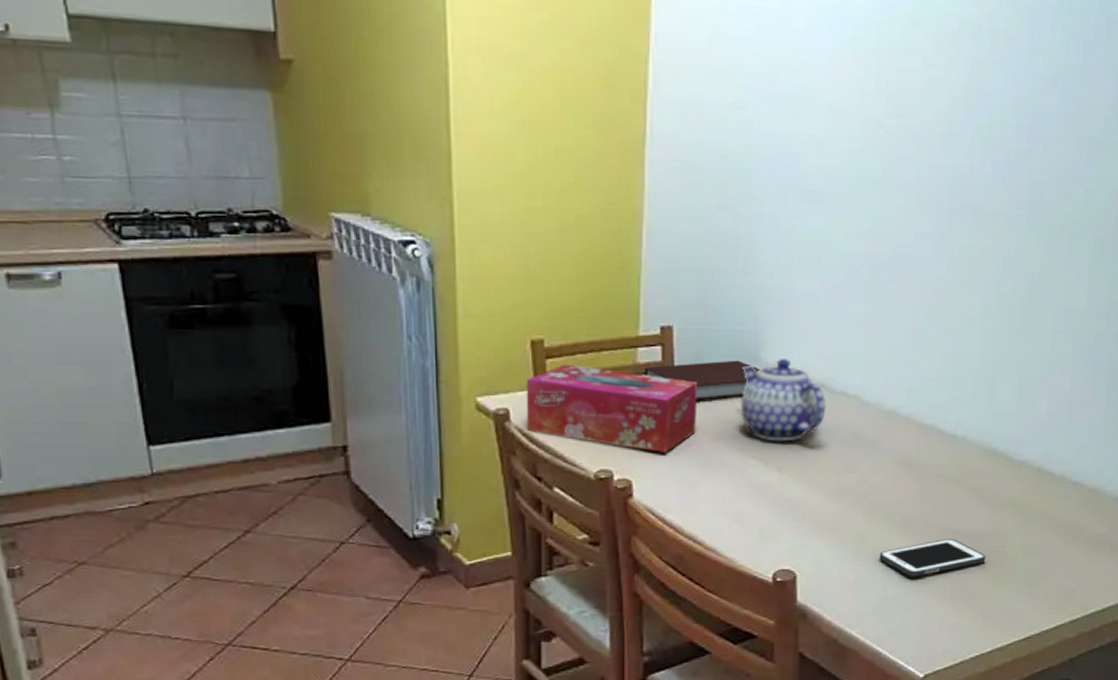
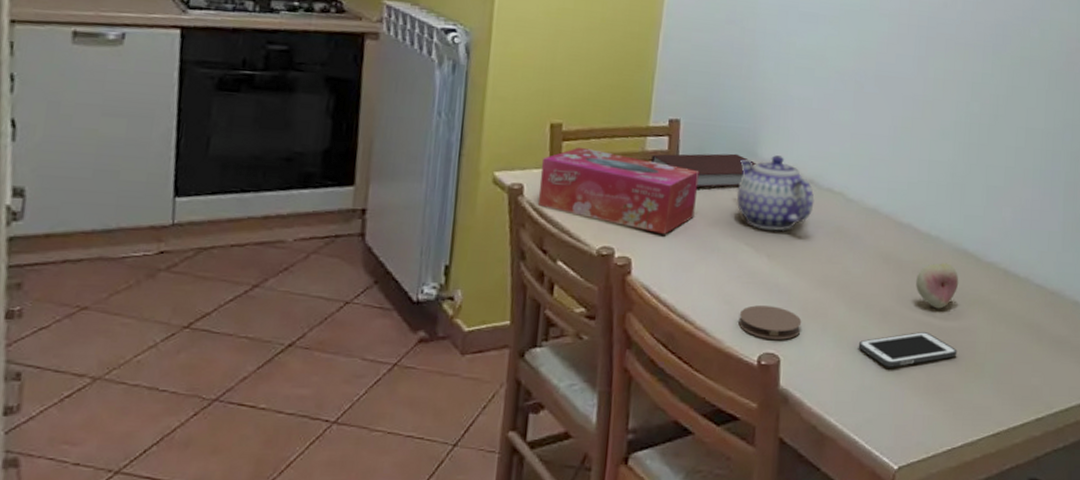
coaster: none [750,521,818,555] -> present [738,305,802,340]
fruit: none [940,465,988,514] -> present [916,263,959,309]

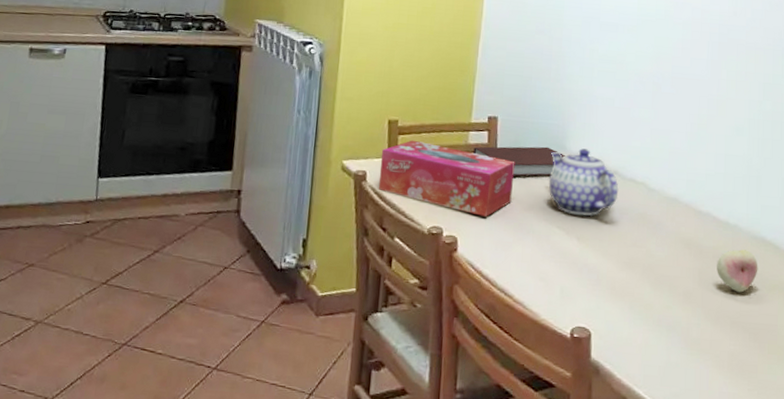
coaster: present [738,305,802,340] -> none [552,283,610,315]
cell phone: present [858,332,958,367] -> none [663,313,760,346]

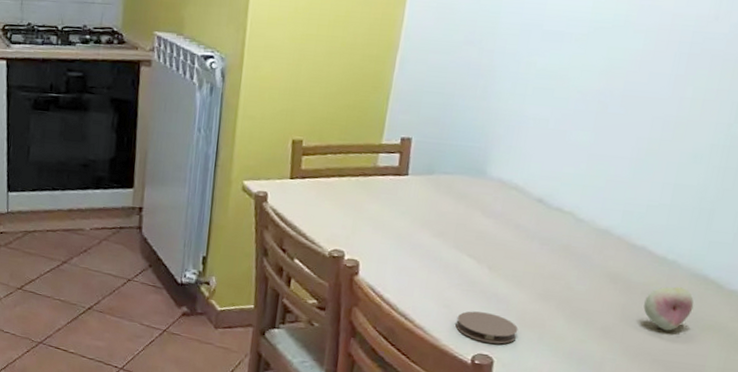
tissue box: present [378,140,515,216] -> none [279,161,428,242]
notebook: present [473,146,565,177] -> none [382,169,484,202]
teapot: present [548,148,619,217] -> none [462,174,542,246]
coaster: none [552,283,610,315] -> present [455,311,519,344]

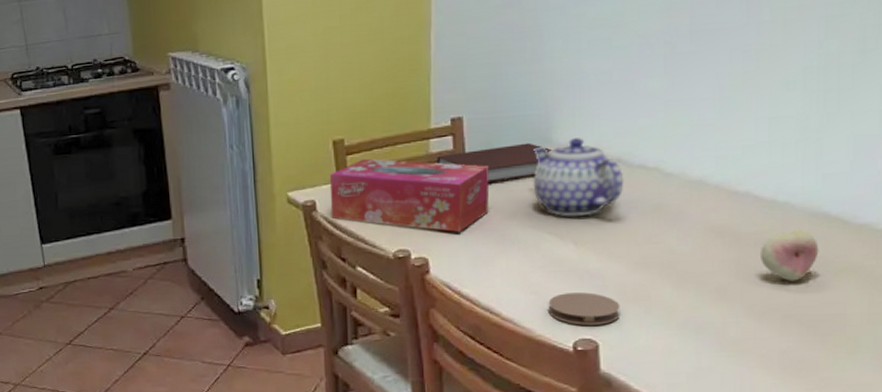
tissue box: none [279,161,428,242] -> present [329,158,490,232]
notebook: none [382,169,484,202] -> present [437,142,552,182]
teapot: none [462,174,542,246] -> present [532,138,624,217]

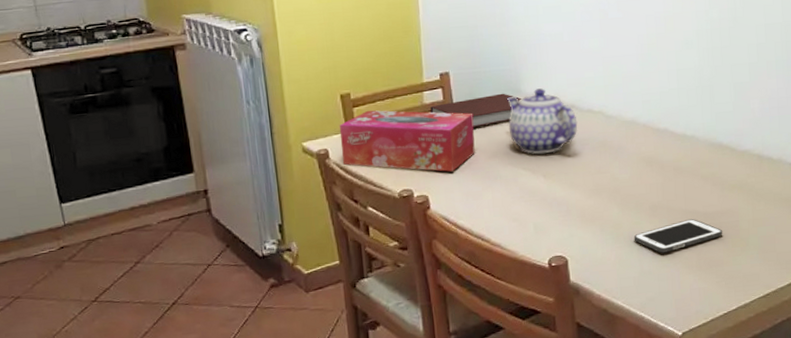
coaster: present [548,292,620,325] -> none [527,217,582,245]
cell phone: none [691,307,821,347] -> present [634,219,723,253]
fruit: present [760,230,819,281] -> none [678,157,718,198]

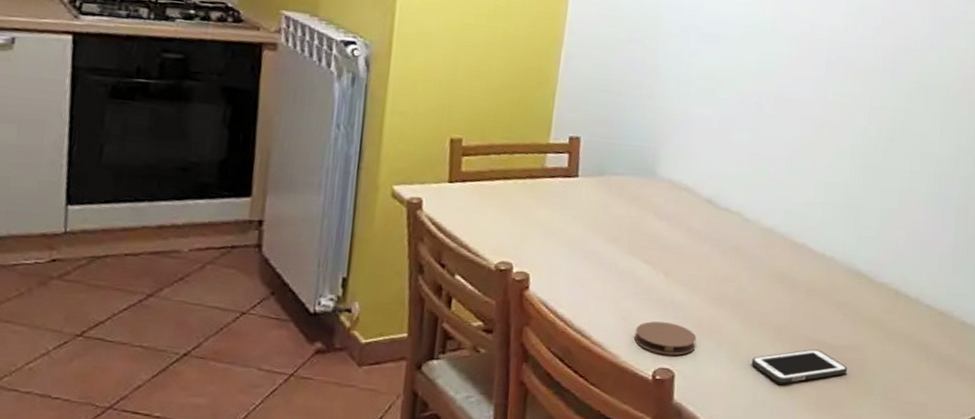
tissue box: present [339,110,475,172] -> none [436,162,599,250]
notebook: present [430,93,521,128] -> none [551,171,655,205]
teapot: present [506,88,578,154] -> none [635,174,712,250]
coaster: none [527,217,582,245] -> present [634,321,697,355]

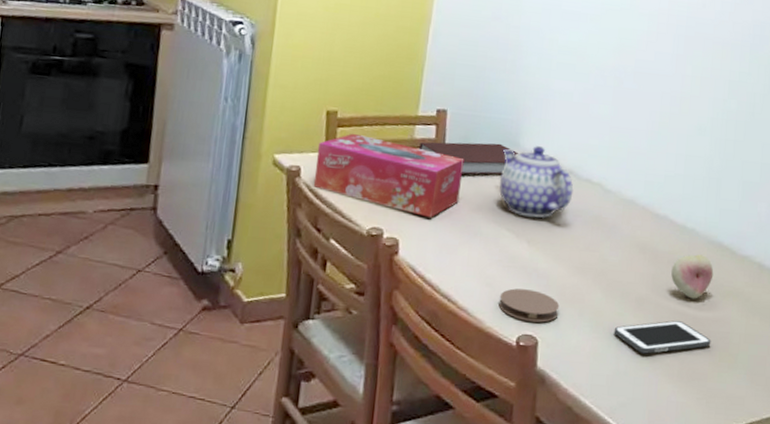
tissue box: none [436,162,599,250] -> present [313,133,464,217]
notebook: none [551,171,655,205] -> present [419,141,518,175]
teapot: none [635,174,712,250] -> present [499,146,574,219]
fruit: none [809,282,852,327] -> present [671,254,714,299]

